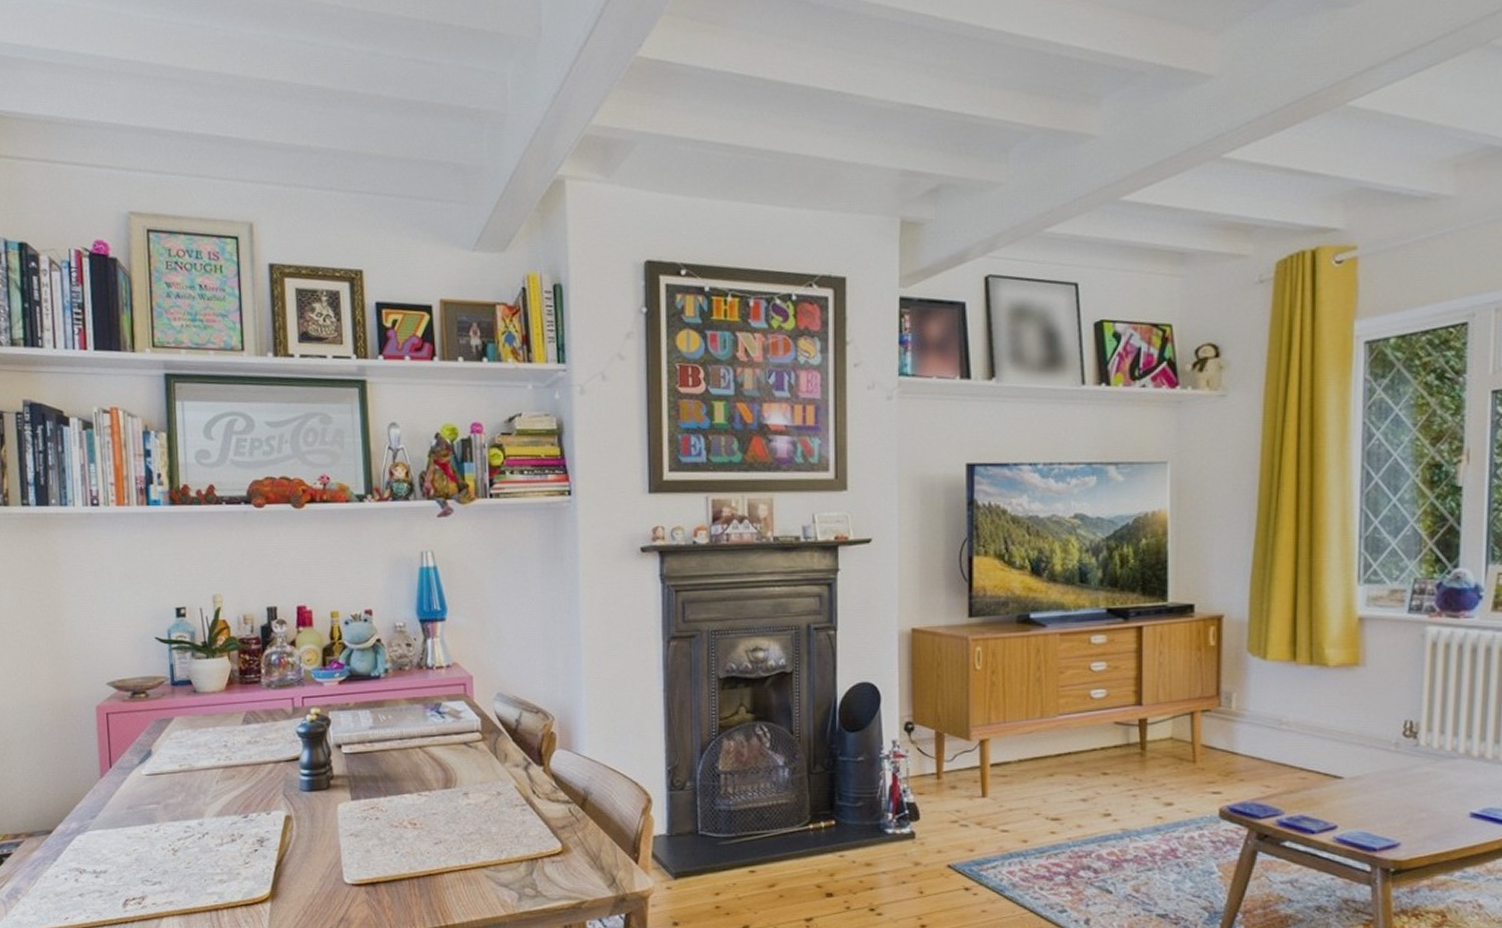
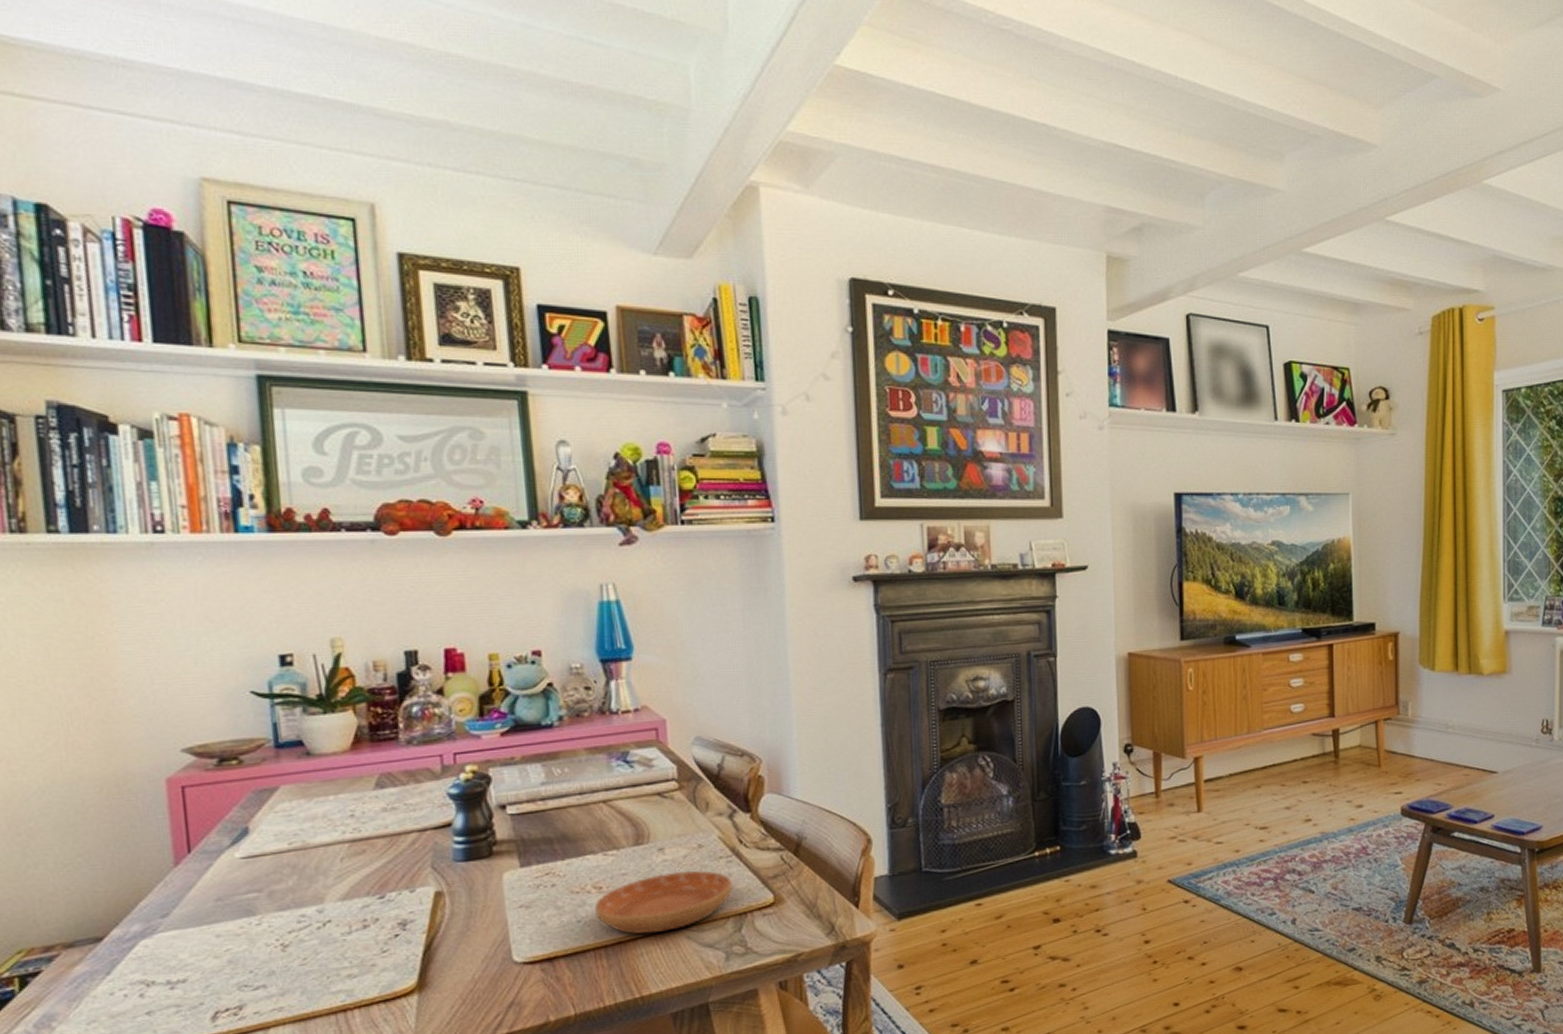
saucer: none [410,816,526,869] -> present [595,871,732,935]

